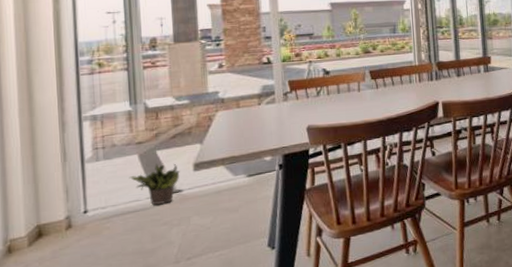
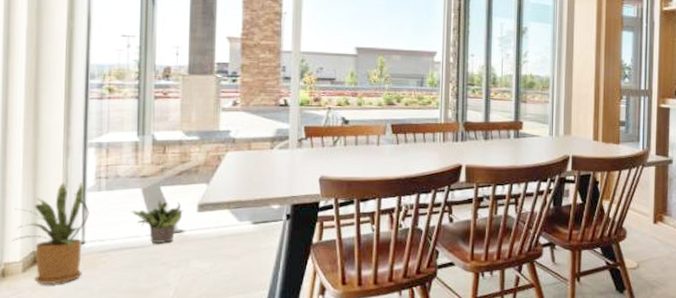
house plant: none [16,155,89,256] -> present [12,182,89,284]

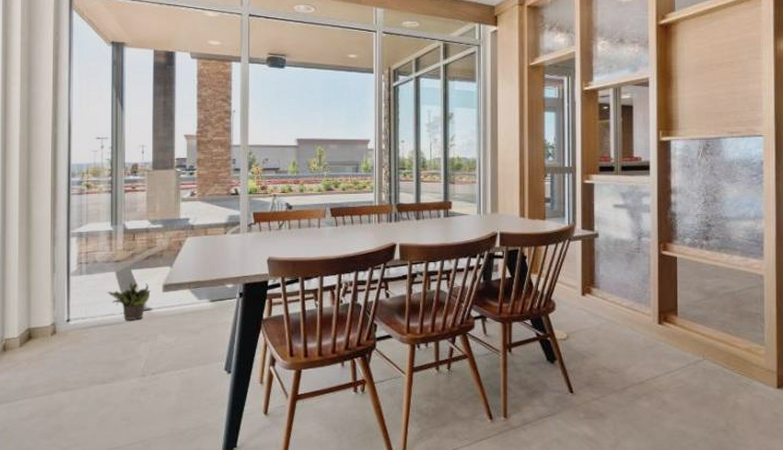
house plant: present [12,182,89,284] -> none [11,268,73,357]

